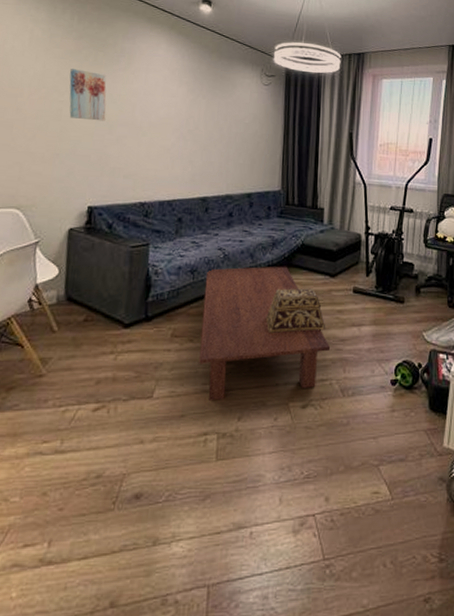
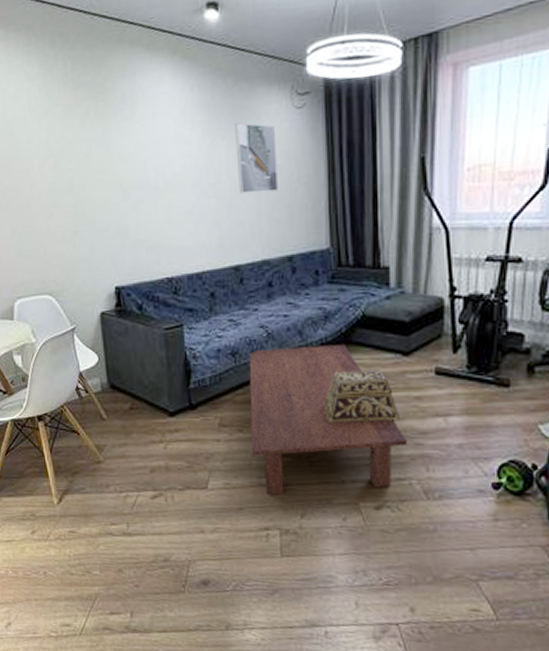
wall art: present [69,68,107,121] -> none [72,127,118,188]
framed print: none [212,88,247,143] -> present [235,123,278,194]

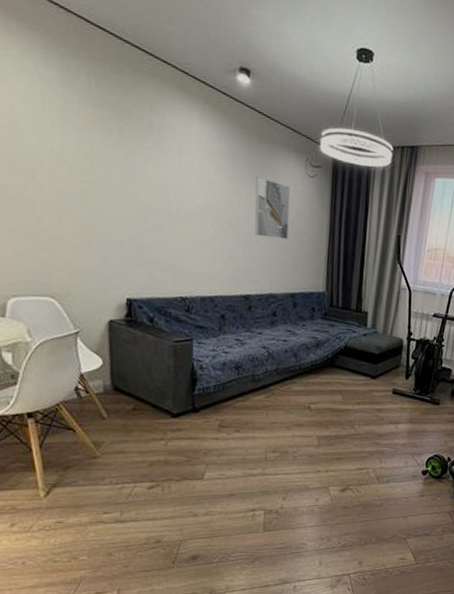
coffee table: present [248,343,408,495] -> none [246,366,369,483]
decorative box: present [323,370,401,425] -> none [308,387,366,428]

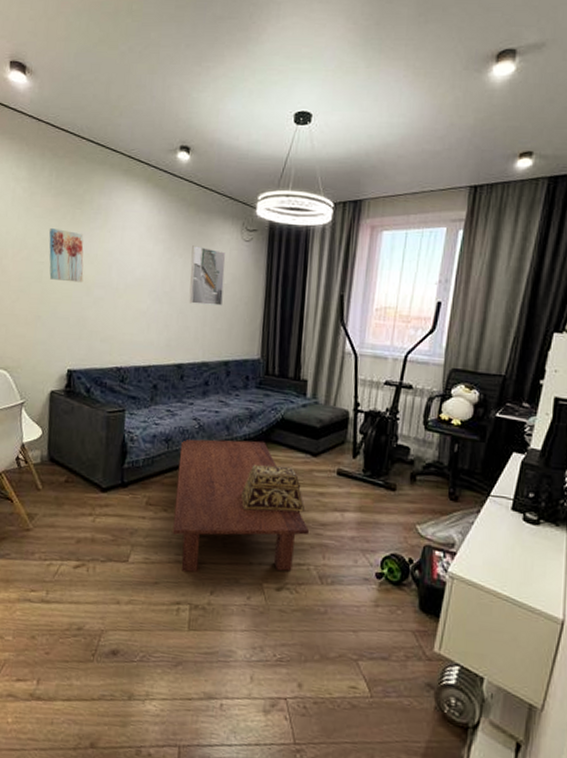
wall art: none [92,142,138,208] -> present [49,227,84,283]
coffee table: none [246,366,369,483] -> present [172,439,310,572]
decorative box: none [308,387,366,428] -> present [240,464,305,513]

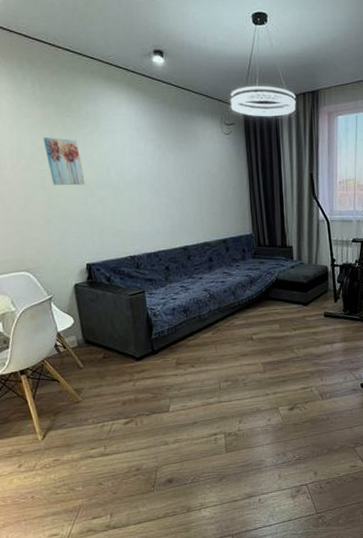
coffee table: present [172,439,310,572] -> none [196,299,309,410]
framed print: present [189,245,226,306] -> none [180,142,214,194]
decorative box: present [240,464,305,513] -> none [252,316,304,356]

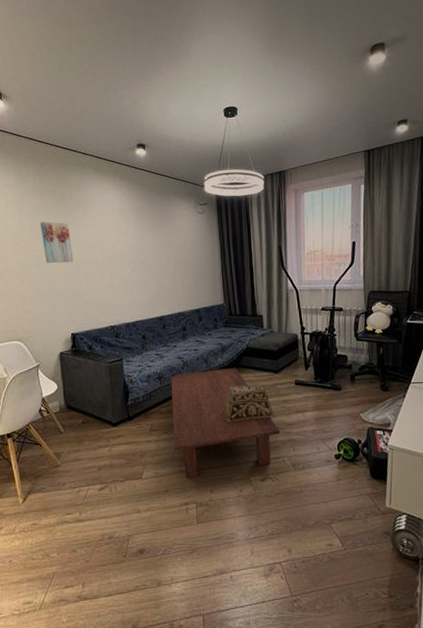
coffee table: none [196,299,309,410] -> present [170,367,281,478]
decorative box: none [252,316,304,356] -> present [223,384,275,424]

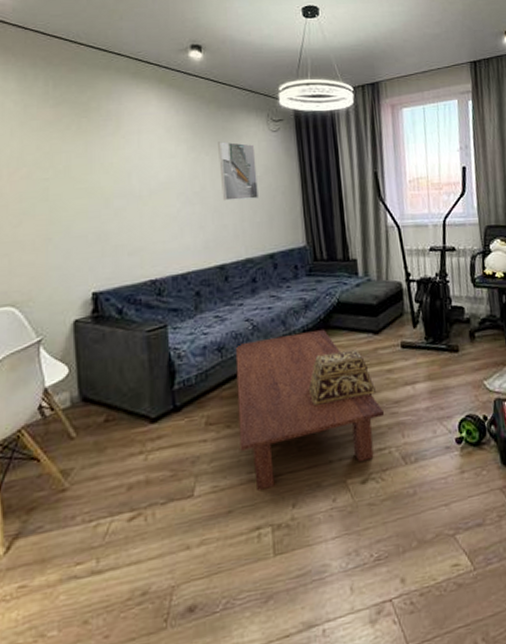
wall art: present [39,221,74,263] -> none [51,140,99,196]
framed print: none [158,221,188,268] -> present [218,141,258,201]

